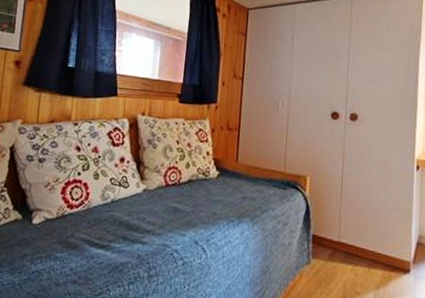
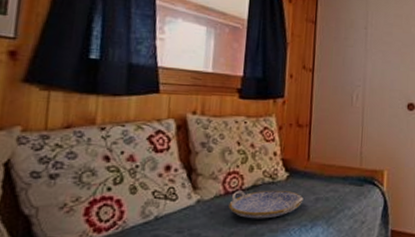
serving tray: none [168,184,232,212] -> present [228,190,304,219]

